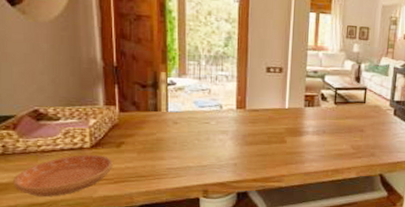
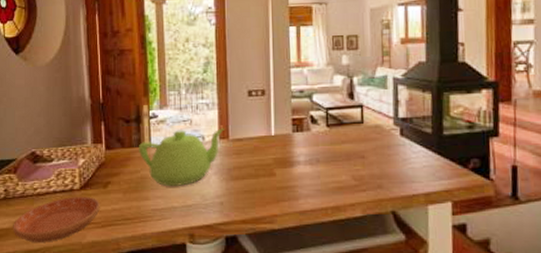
teapot: none [154,98,242,149] -> present [138,128,224,186]

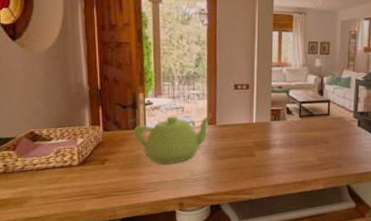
saucer: present [13,196,100,242] -> none [13,171,98,211]

